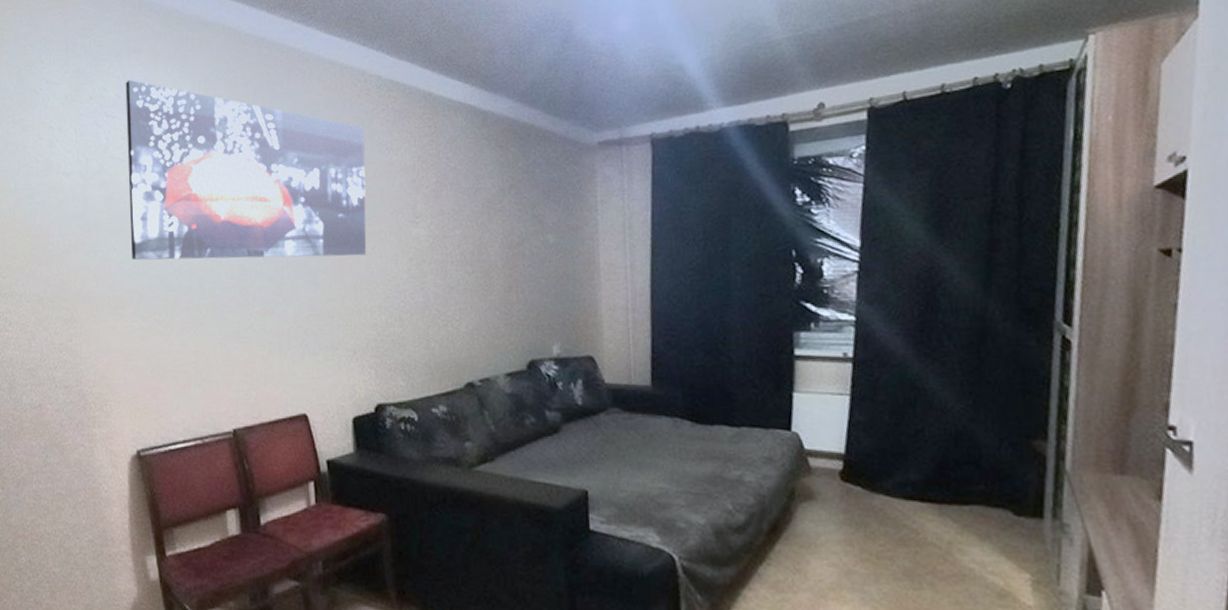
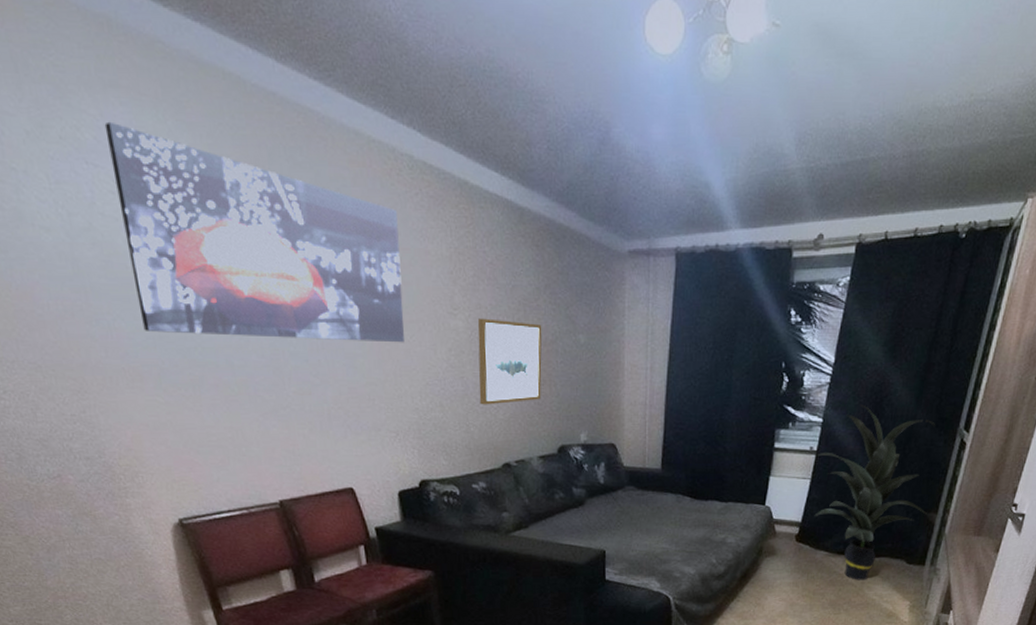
wall art: none [440,224,508,317] -> present [477,318,542,405]
indoor plant: none [853,296,1033,539] -> present [814,404,935,580]

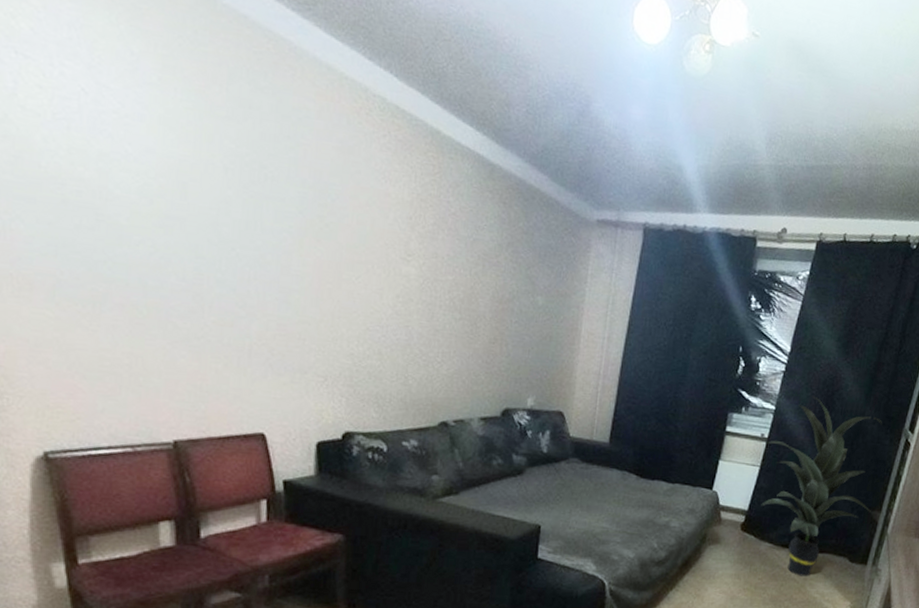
wall art: present [104,121,405,343] -> none [45,14,360,284]
wall art: present [477,318,542,405] -> none [422,267,500,359]

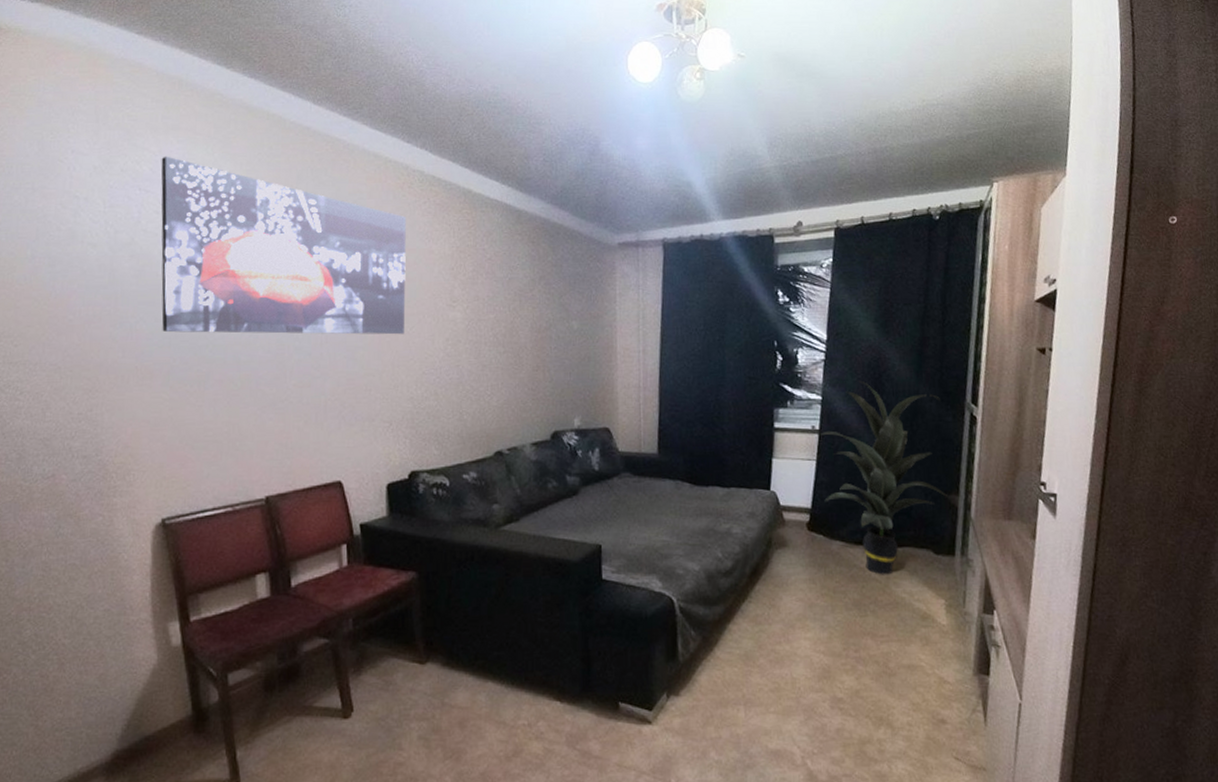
wall art: none [45,14,360,284] -> present [161,156,406,335]

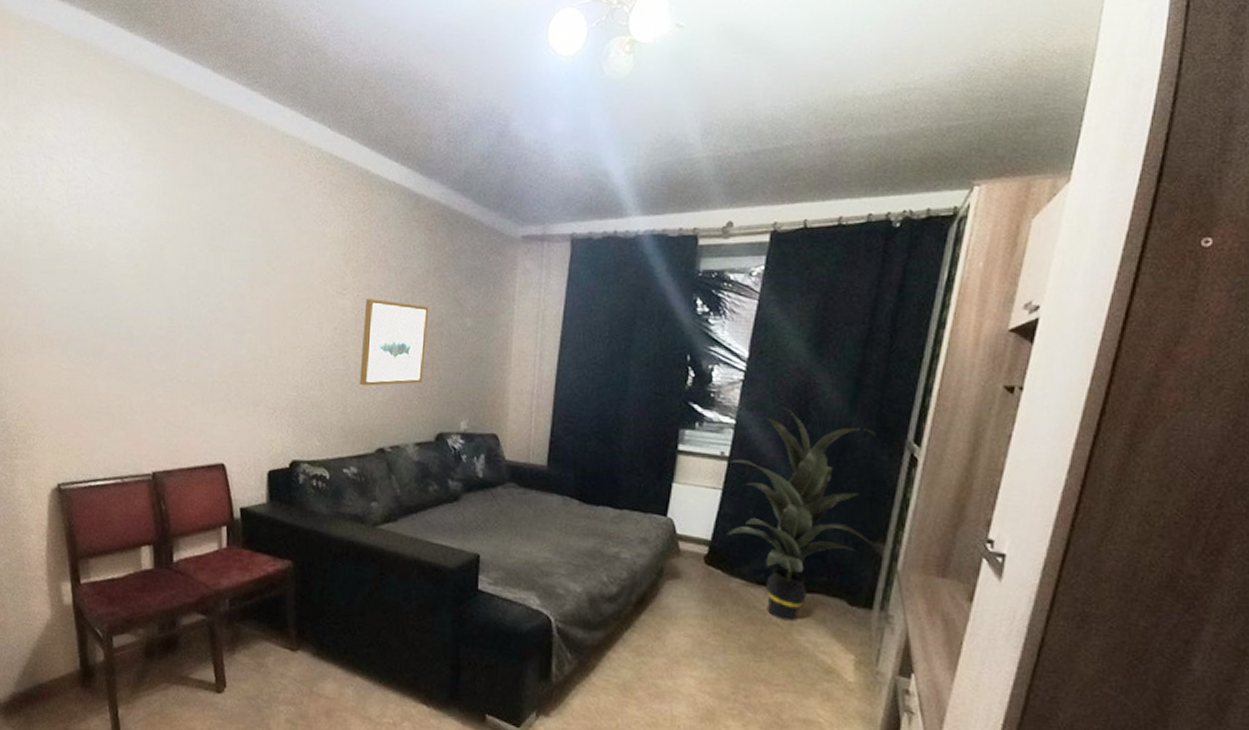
wall art: present [161,156,406,335] -> none [62,123,300,320]
wall art: none [474,309,537,393] -> present [359,299,429,386]

